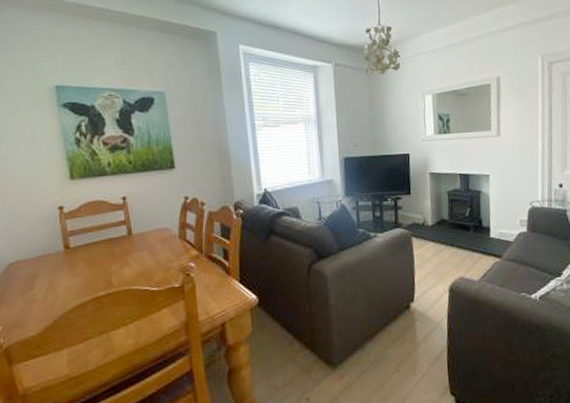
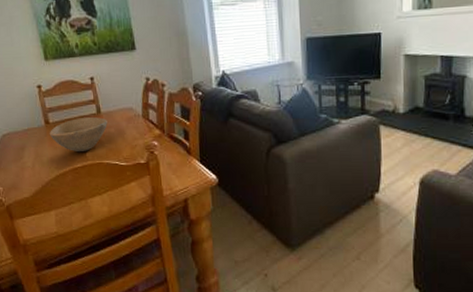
bowl: none [68,239,139,279] -> present [49,116,108,153]

